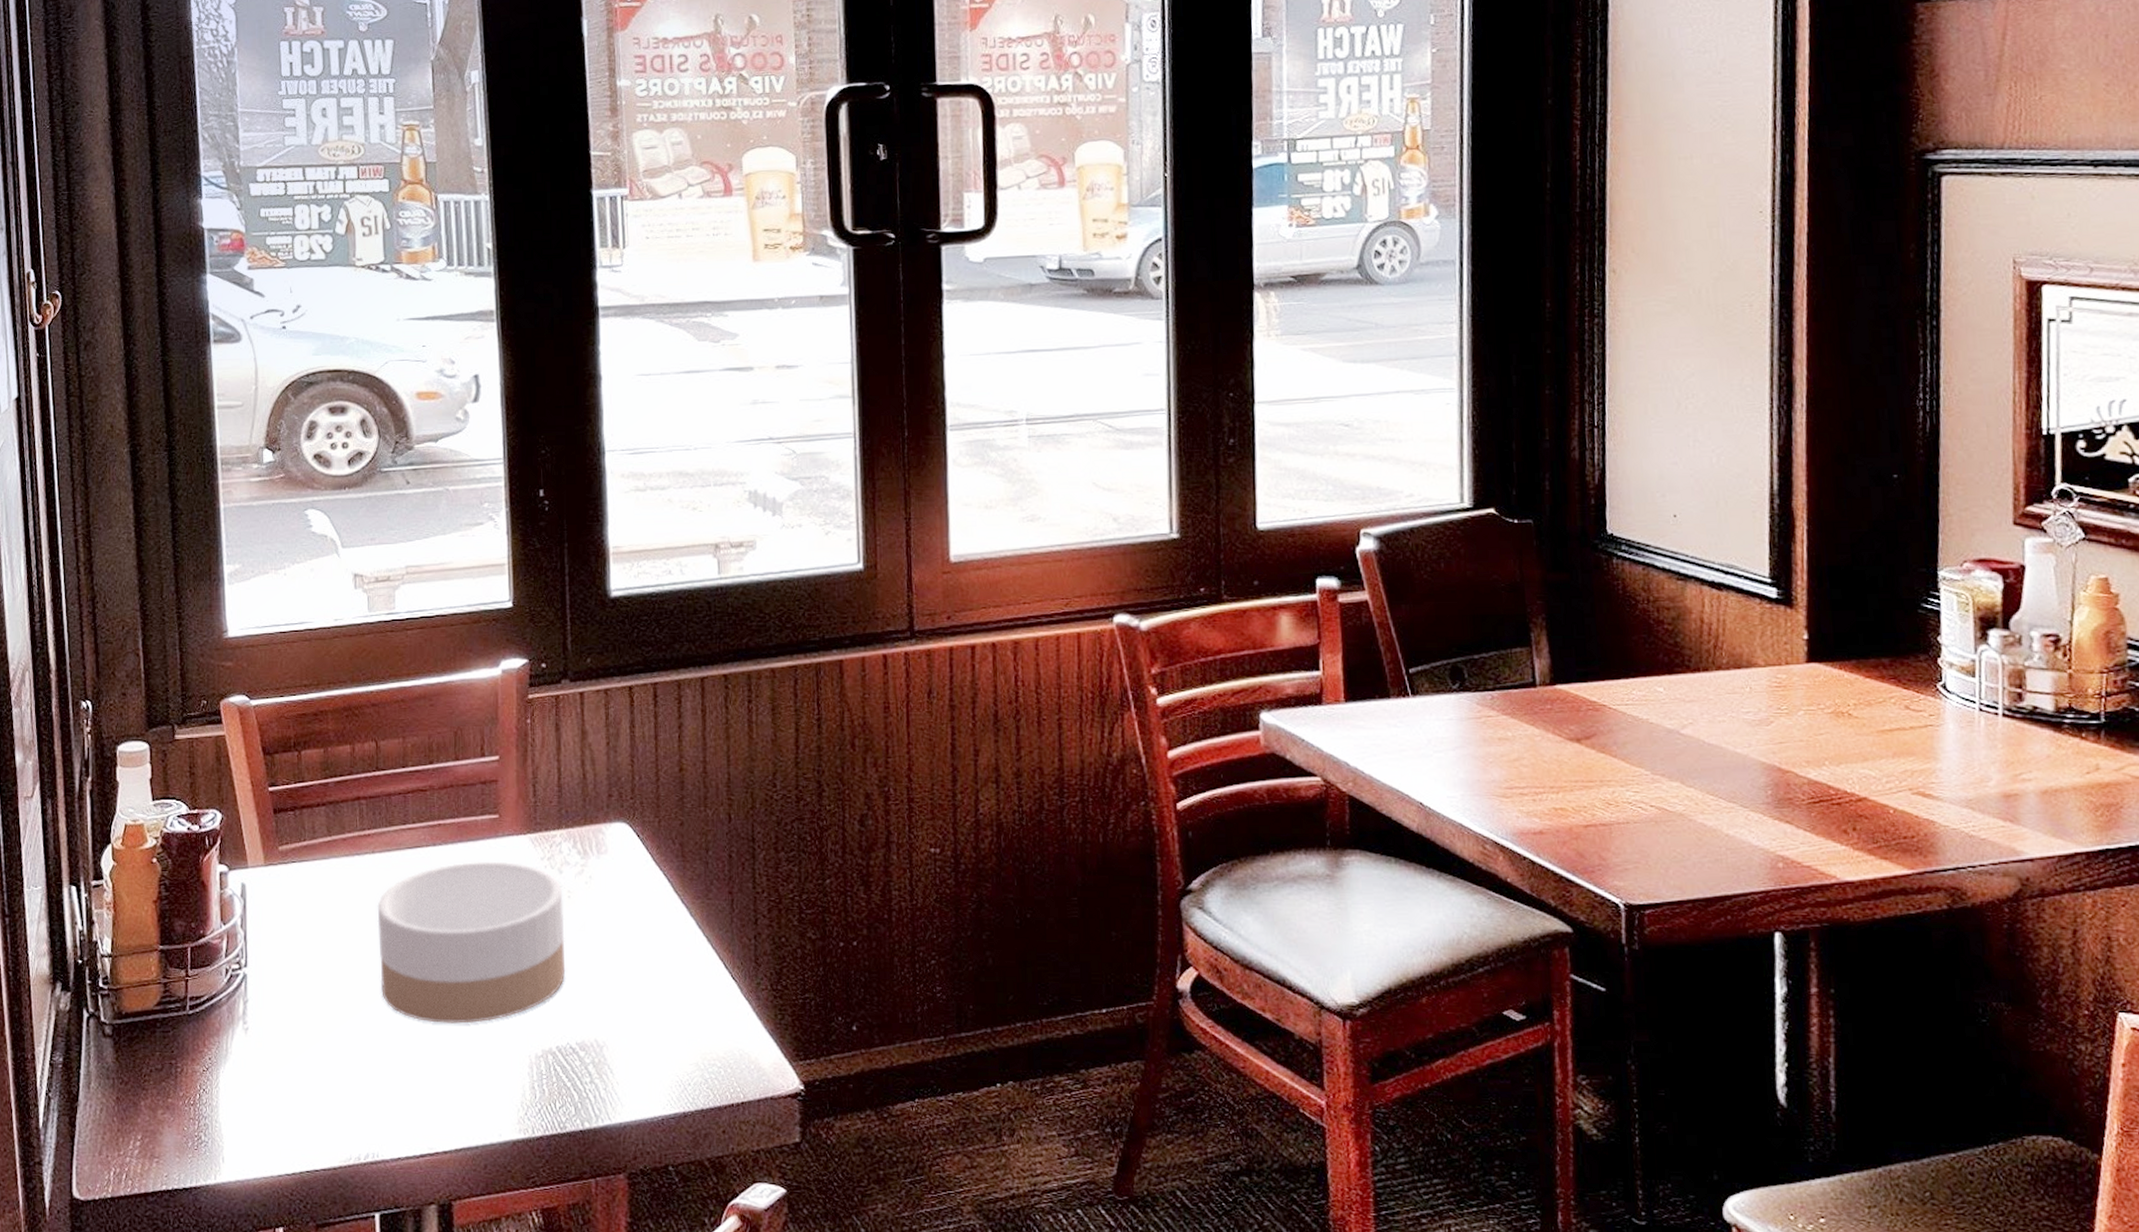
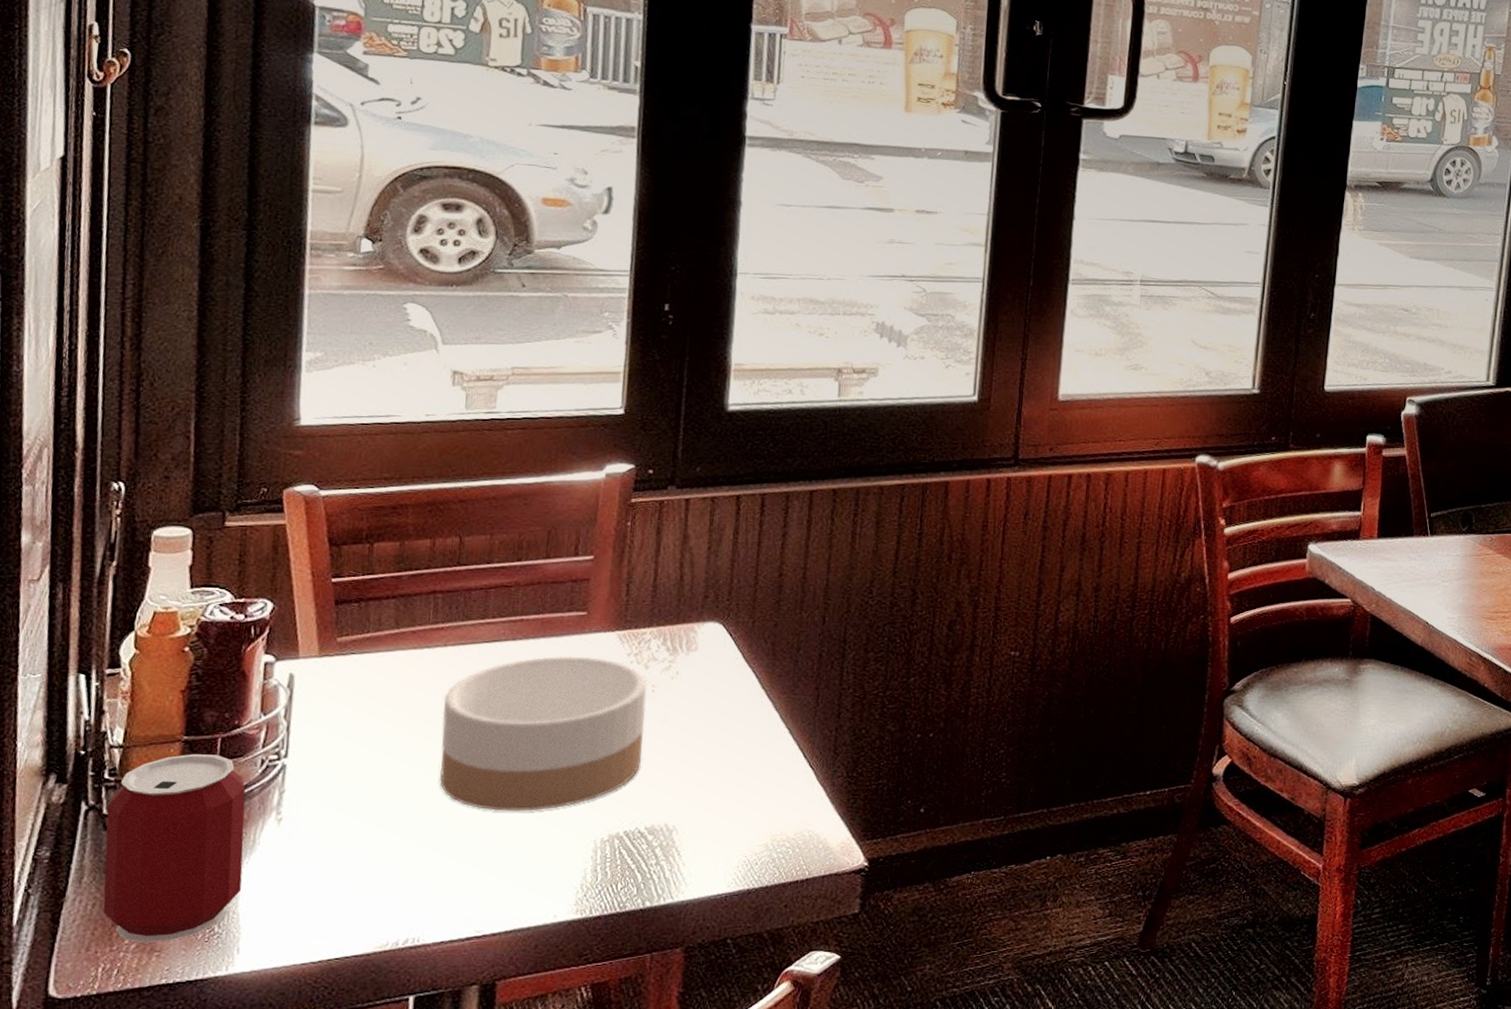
can: none [104,963,220,1149] -> present [103,754,246,944]

